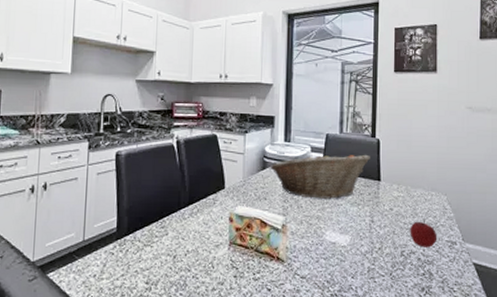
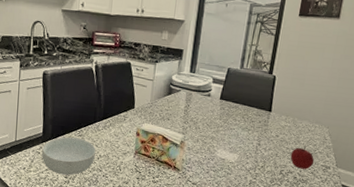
cereal bowl: none [116,231,183,280] -> present [42,137,96,175]
fruit basket: present [270,152,370,199] -> none [175,83,265,124]

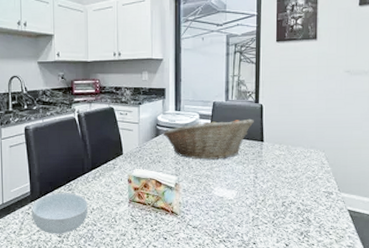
fruit basket: none [175,83,265,124] -> present [163,118,254,160]
apple: present [290,147,315,170] -> none [290,174,316,198]

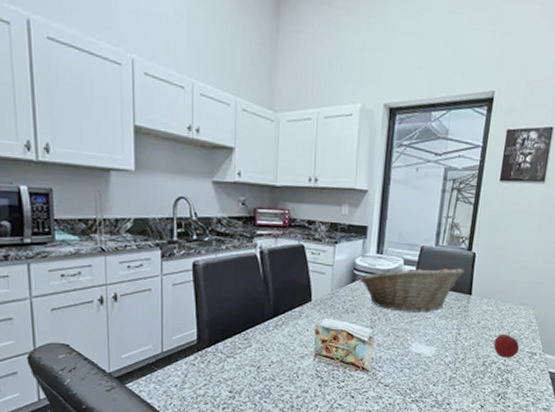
cereal bowl: present [32,193,89,234] -> none [198,342,267,389]
apple: none [290,174,316,198] -> present [493,332,520,358]

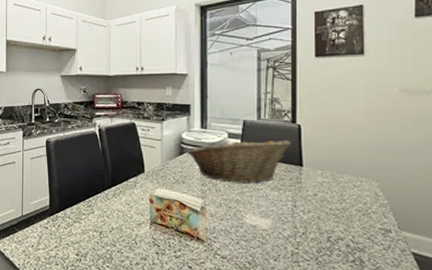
apple: present [493,332,520,358] -> none [337,206,369,235]

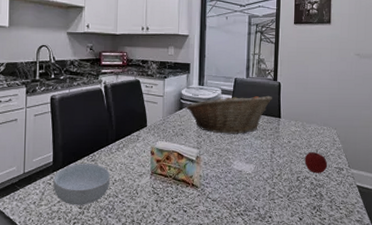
cereal bowl: none [50,209,108,252] -> present [53,164,111,205]
apple: none [337,206,369,235] -> present [304,150,328,173]

